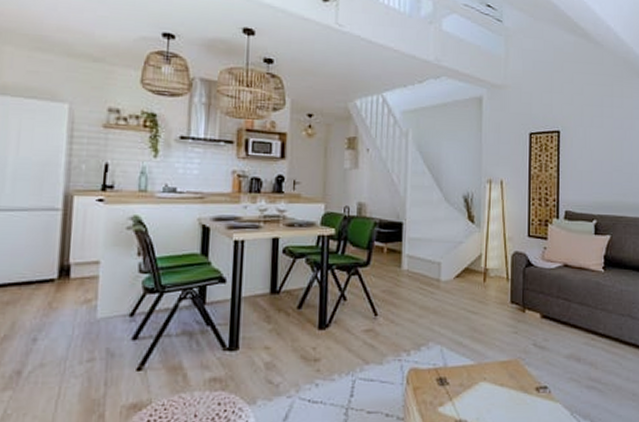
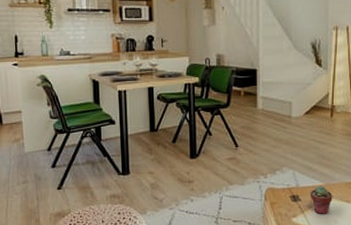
potted succulent: none [459,366,485,401] -> present [310,186,333,214]

